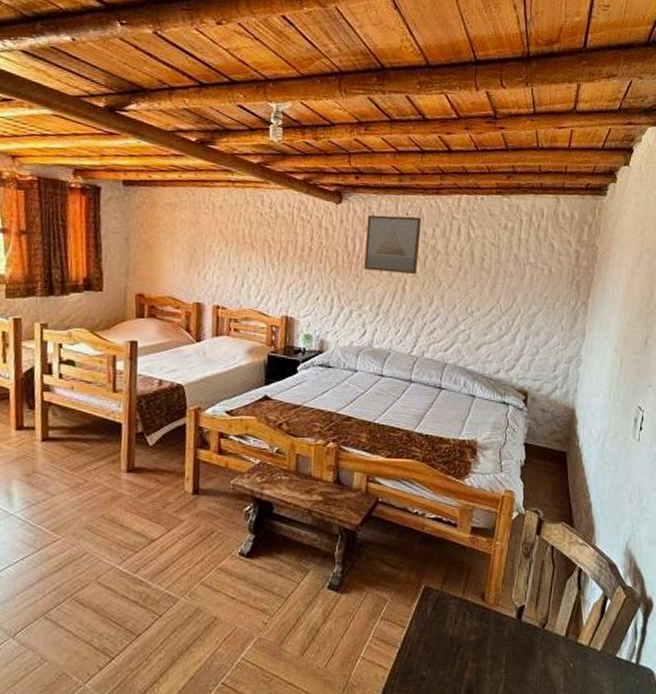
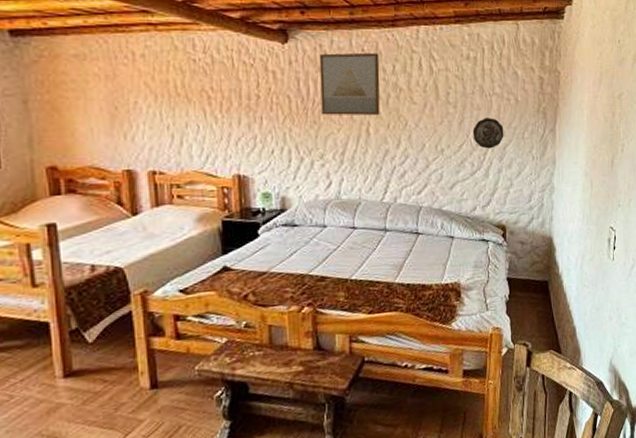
decorative plate: none [503,285,535,316] -> present [472,118,504,149]

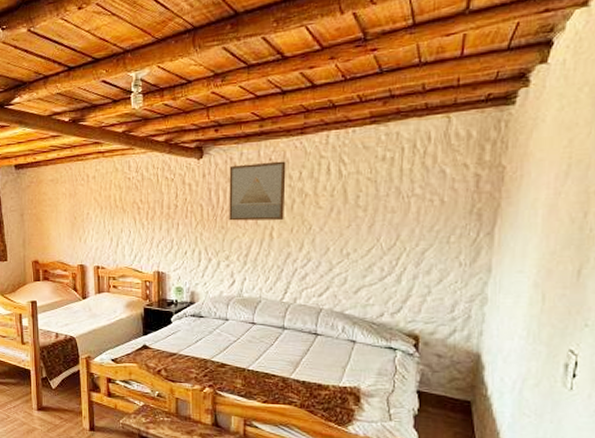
decorative plate: present [472,118,504,149] -> none [384,221,423,254]

